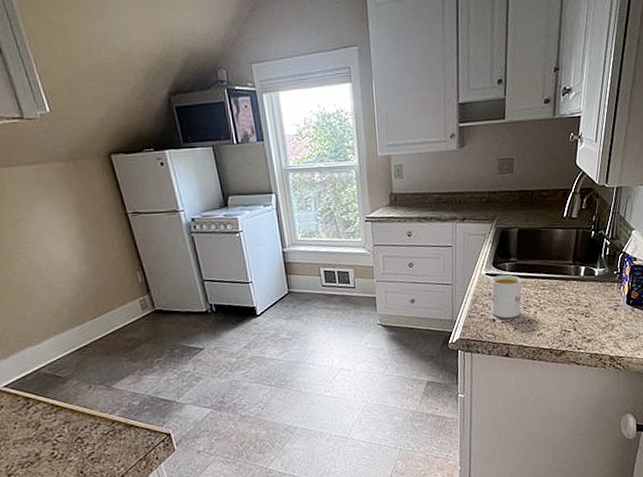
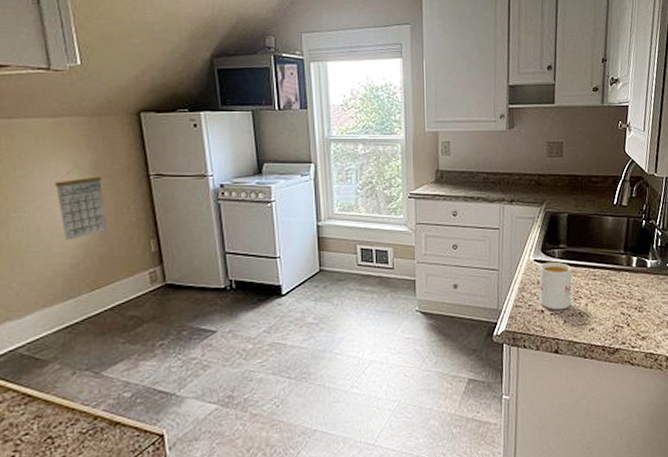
calendar: none [46,210,99,276] -> present [55,167,108,241]

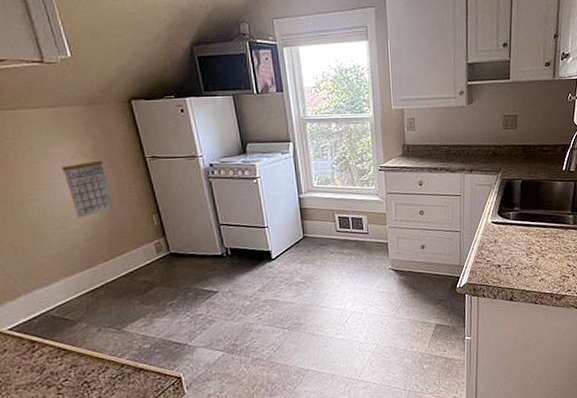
mug: present [539,261,572,310] -> none [496,223,525,265]

